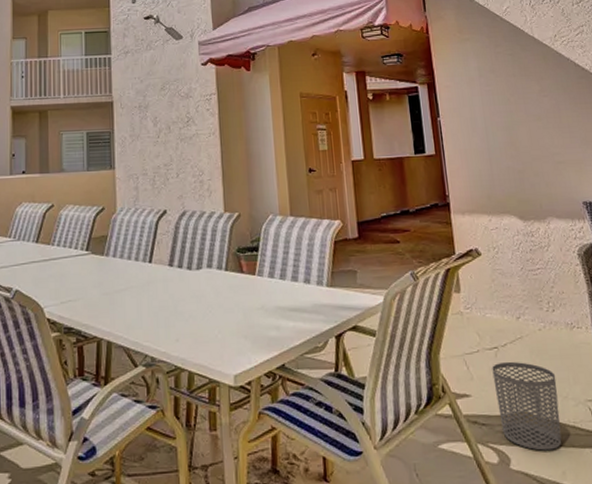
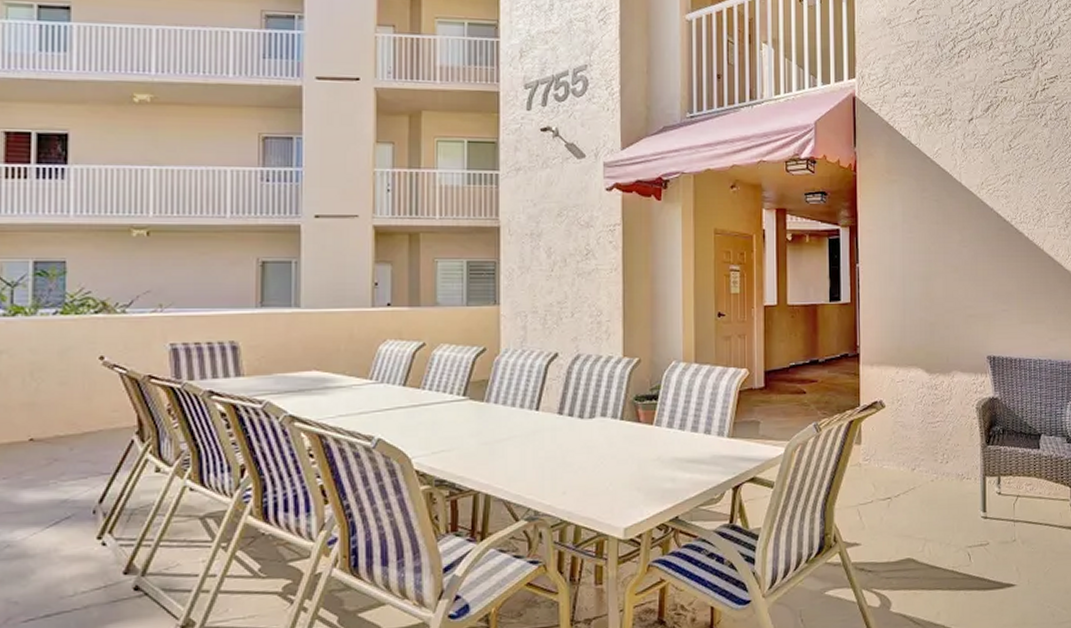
waste bin: present [492,361,562,451] -> none [883,511,942,594]

